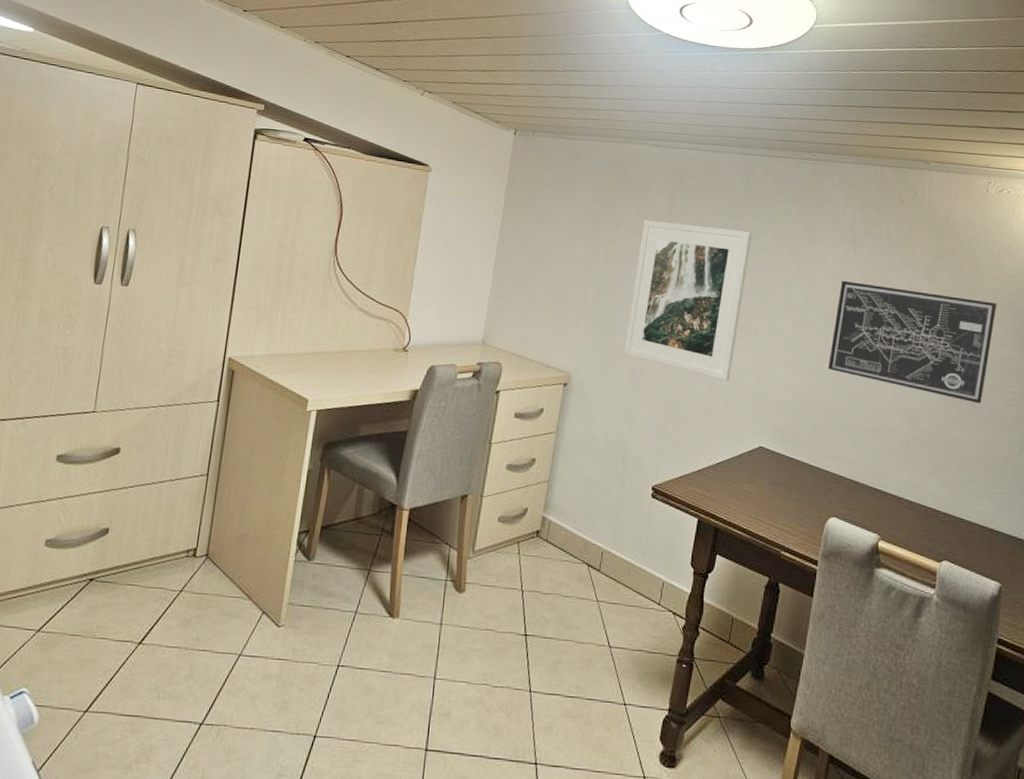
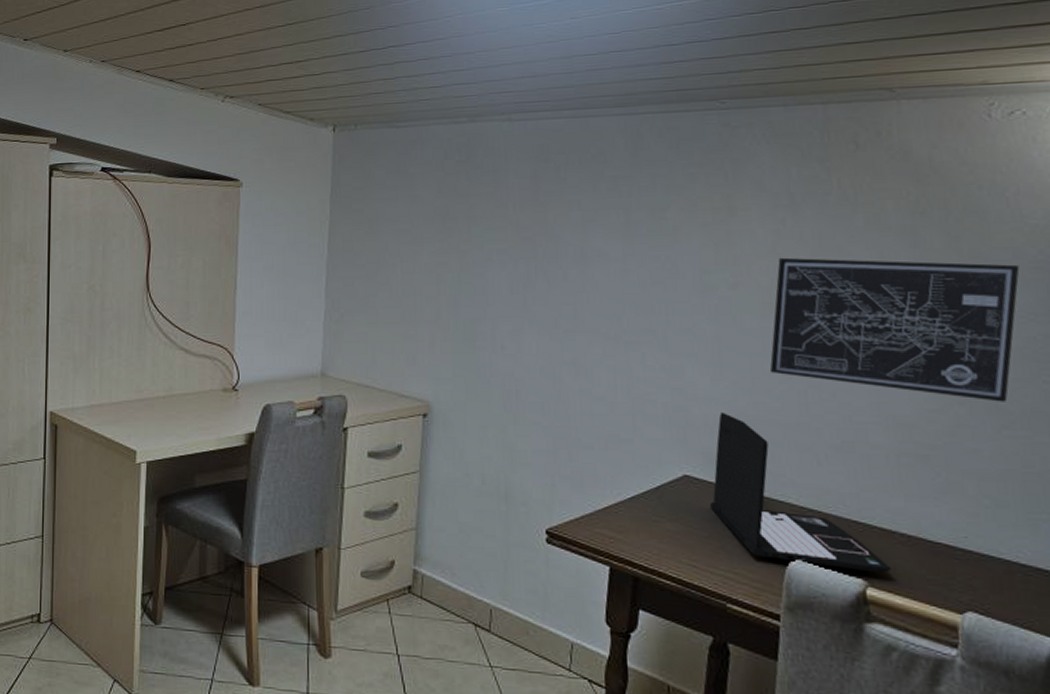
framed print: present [623,220,752,381] -> none [492,209,648,397]
laptop: none [776,398,897,529] -> present [710,413,892,573]

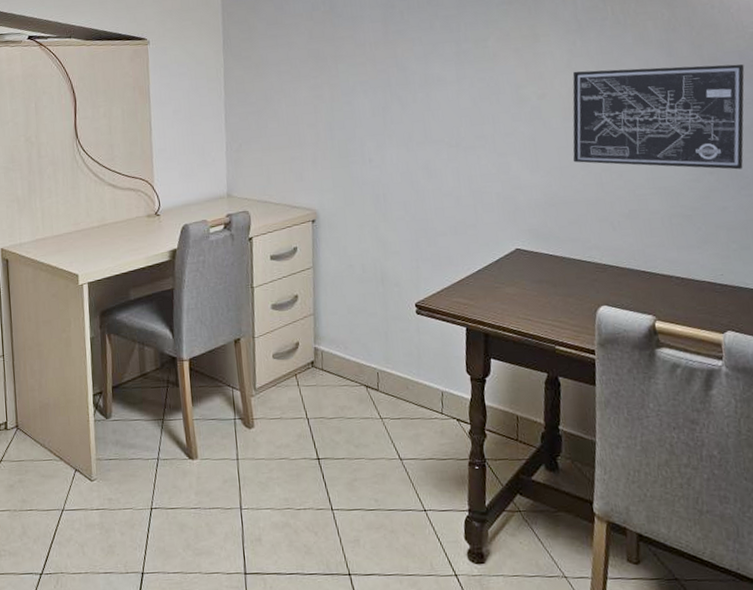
laptop: present [710,413,892,573] -> none [537,196,672,309]

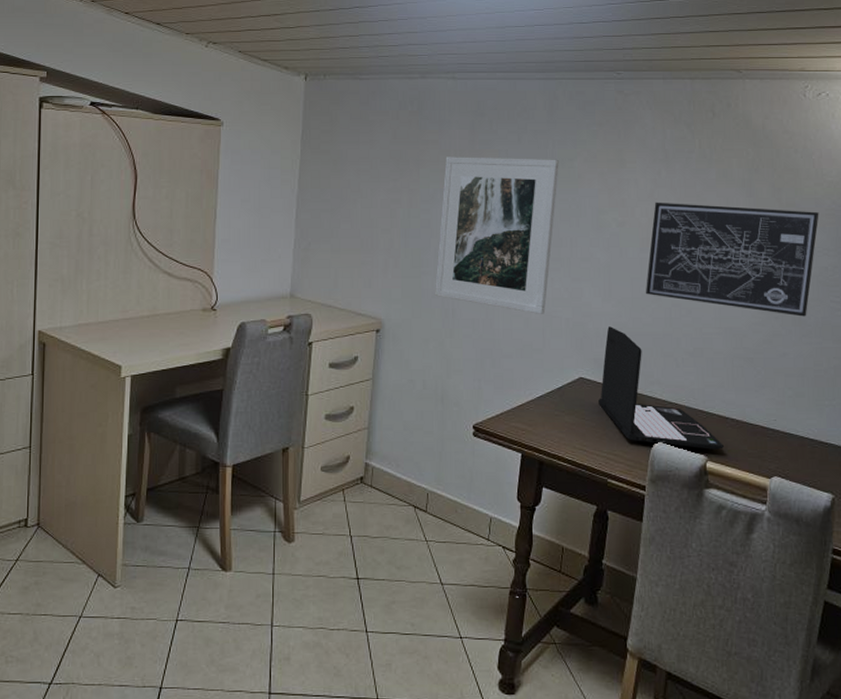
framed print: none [361,40,475,191] -> present [434,157,559,314]
laptop: none [537,196,672,309] -> present [598,326,725,450]

